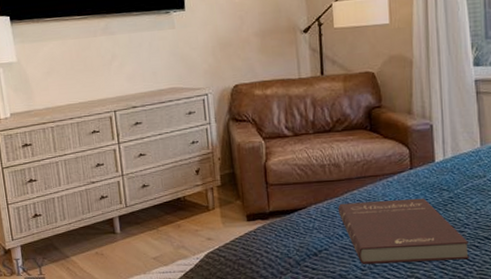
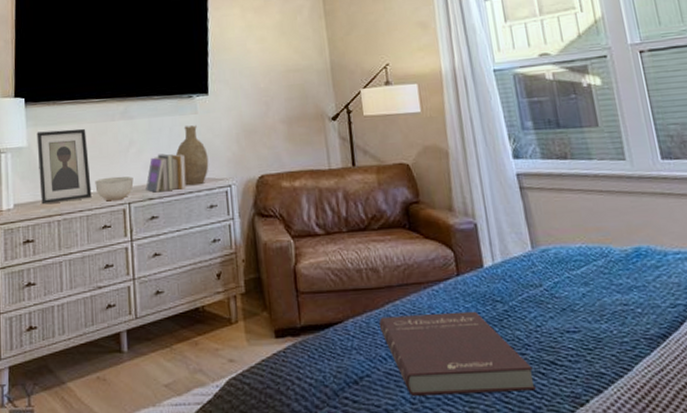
picture frame: none [24,44,80,114] -> present [36,128,92,205]
bowl: none [82,87,118,110] -> present [95,176,134,202]
books: none [129,66,166,102] -> present [146,153,186,193]
decorative vase: none [156,39,187,95] -> present [176,125,209,186]

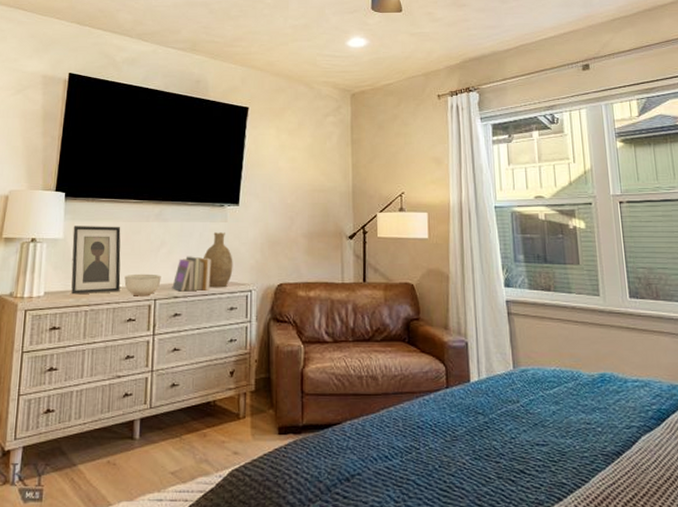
book: present [378,311,537,396] -> none [373,420,507,496]

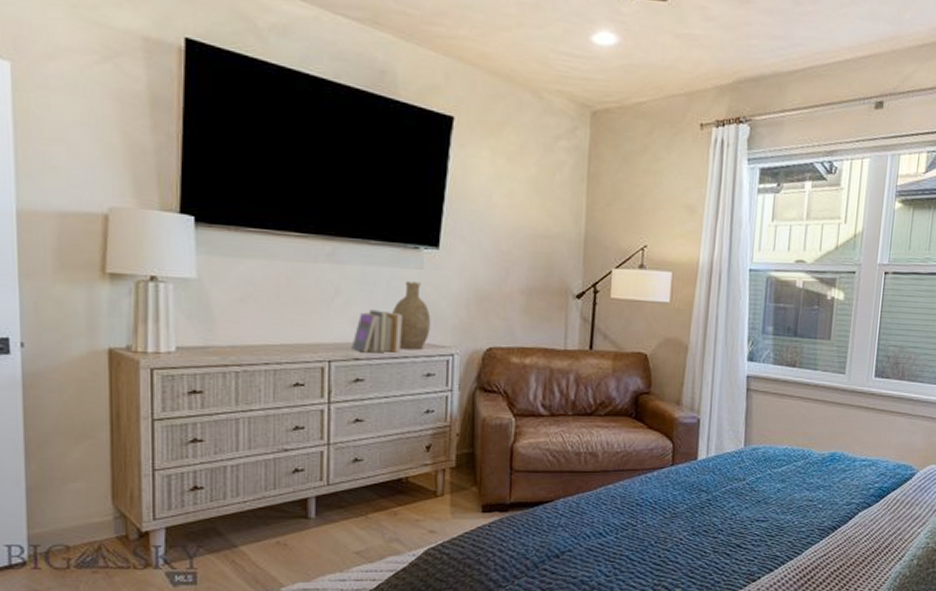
picture frame: present [71,226,121,295] -> none [210,262,282,352]
bowl: present [124,273,161,297] -> none [287,328,337,357]

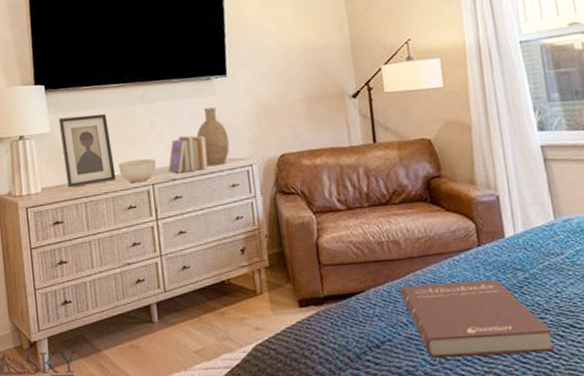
picture frame: none [210,262,282,352] -> present [58,113,116,188]
bowl: none [287,328,337,357] -> present [118,159,156,183]
book: none [588,498,720,570] -> present [399,279,555,358]

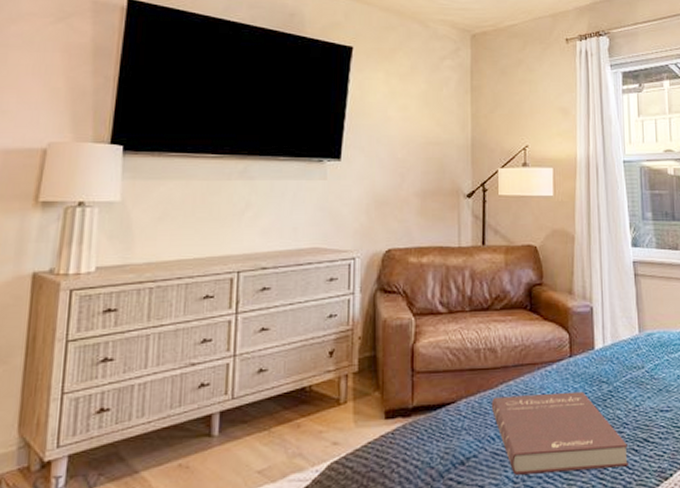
picture frame: present [58,113,116,188] -> none [131,185,196,269]
bowl: present [118,159,156,183] -> none [200,241,246,269]
books: present [168,135,208,174] -> none [259,220,307,262]
decorative vase: present [197,107,230,167] -> none [298,192,334,256]

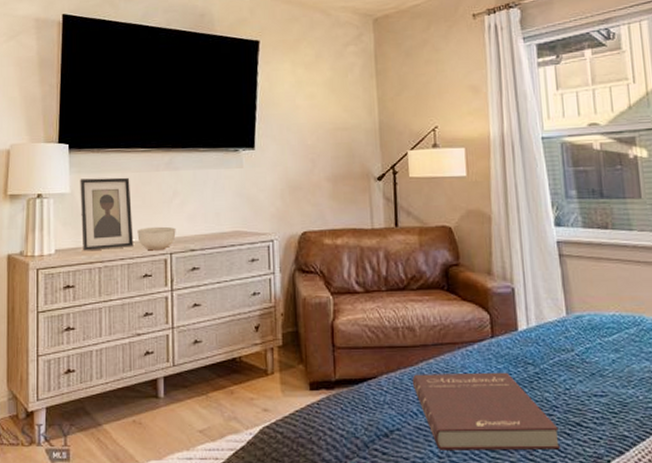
picture frame: none [131,185,196,269] -> present [80,177,134,251]
bowl: none [200,241,246,269] -> present [137,226,176,251]

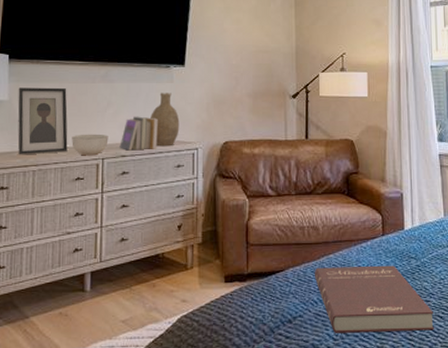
books: none [188,206,229,244] -> present [119,116,158,151]
decorative vase: none [220,179,252,239] -> present [151,93,180,147]

